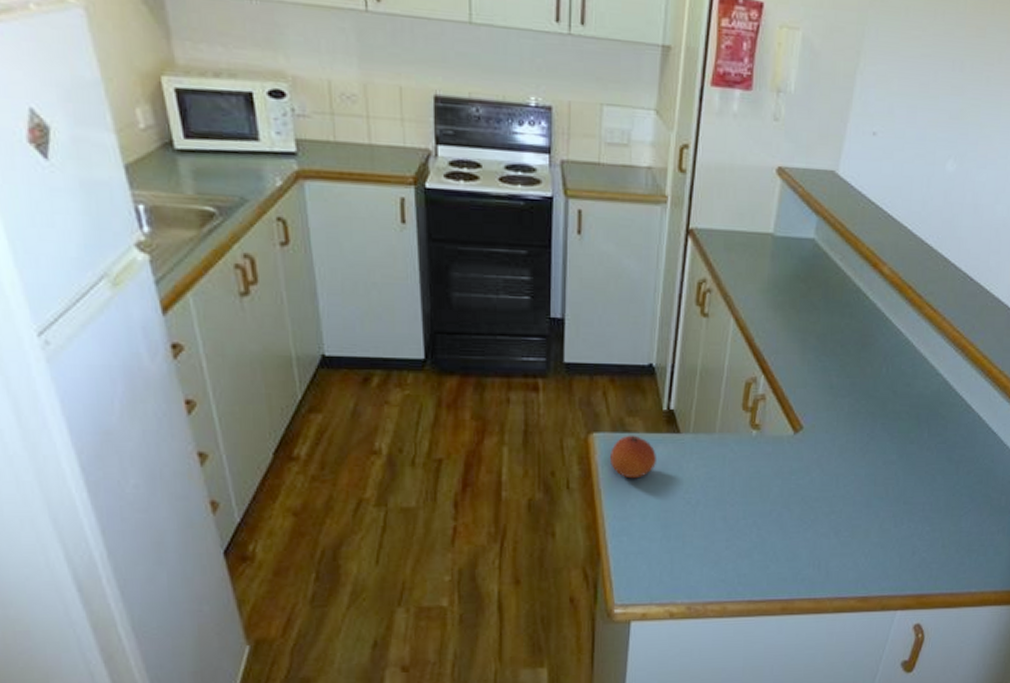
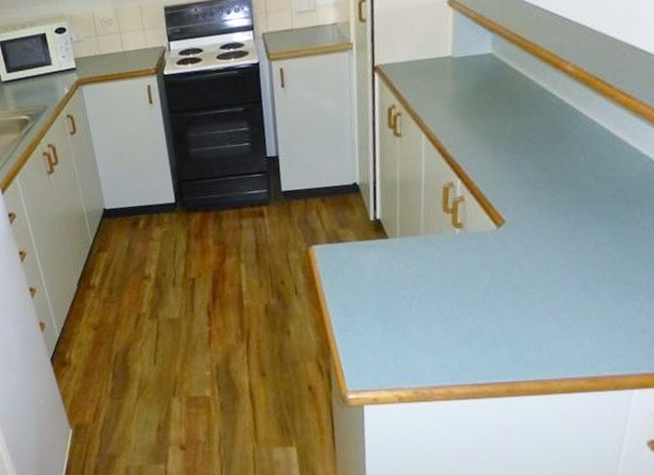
fruit: present [610,435,656,479] -> none [329,244,370,282]

